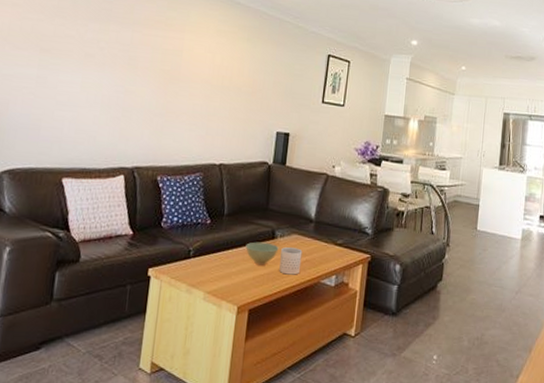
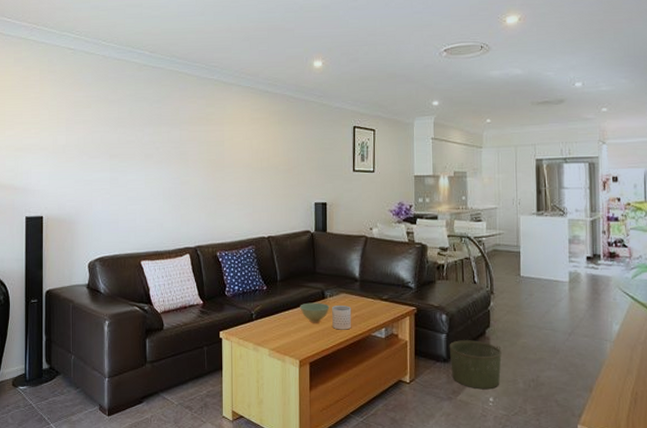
basket: none [399,293,451,347] -> present [449,340,502,390]

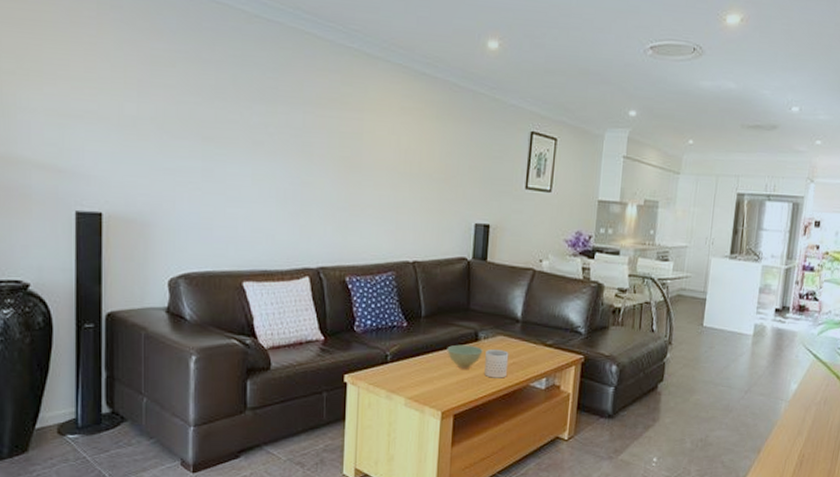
basket: present [449,340,502,390] -> none [615,394,673,449]

